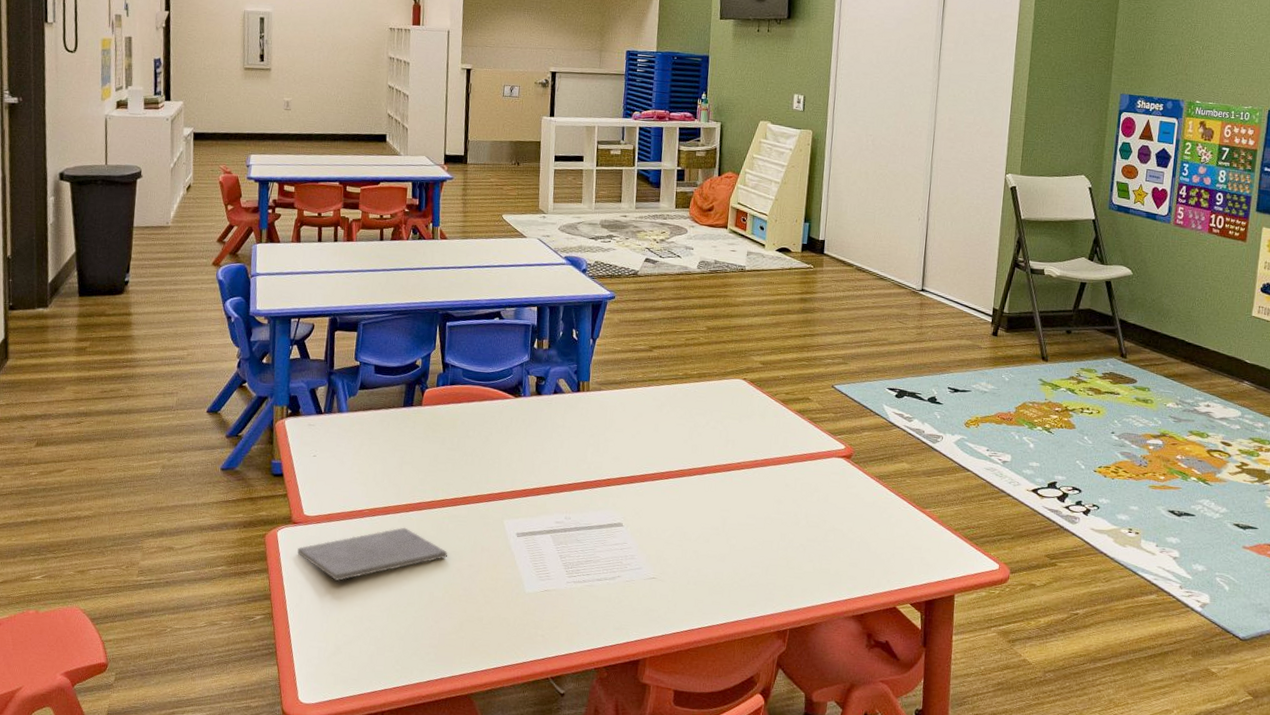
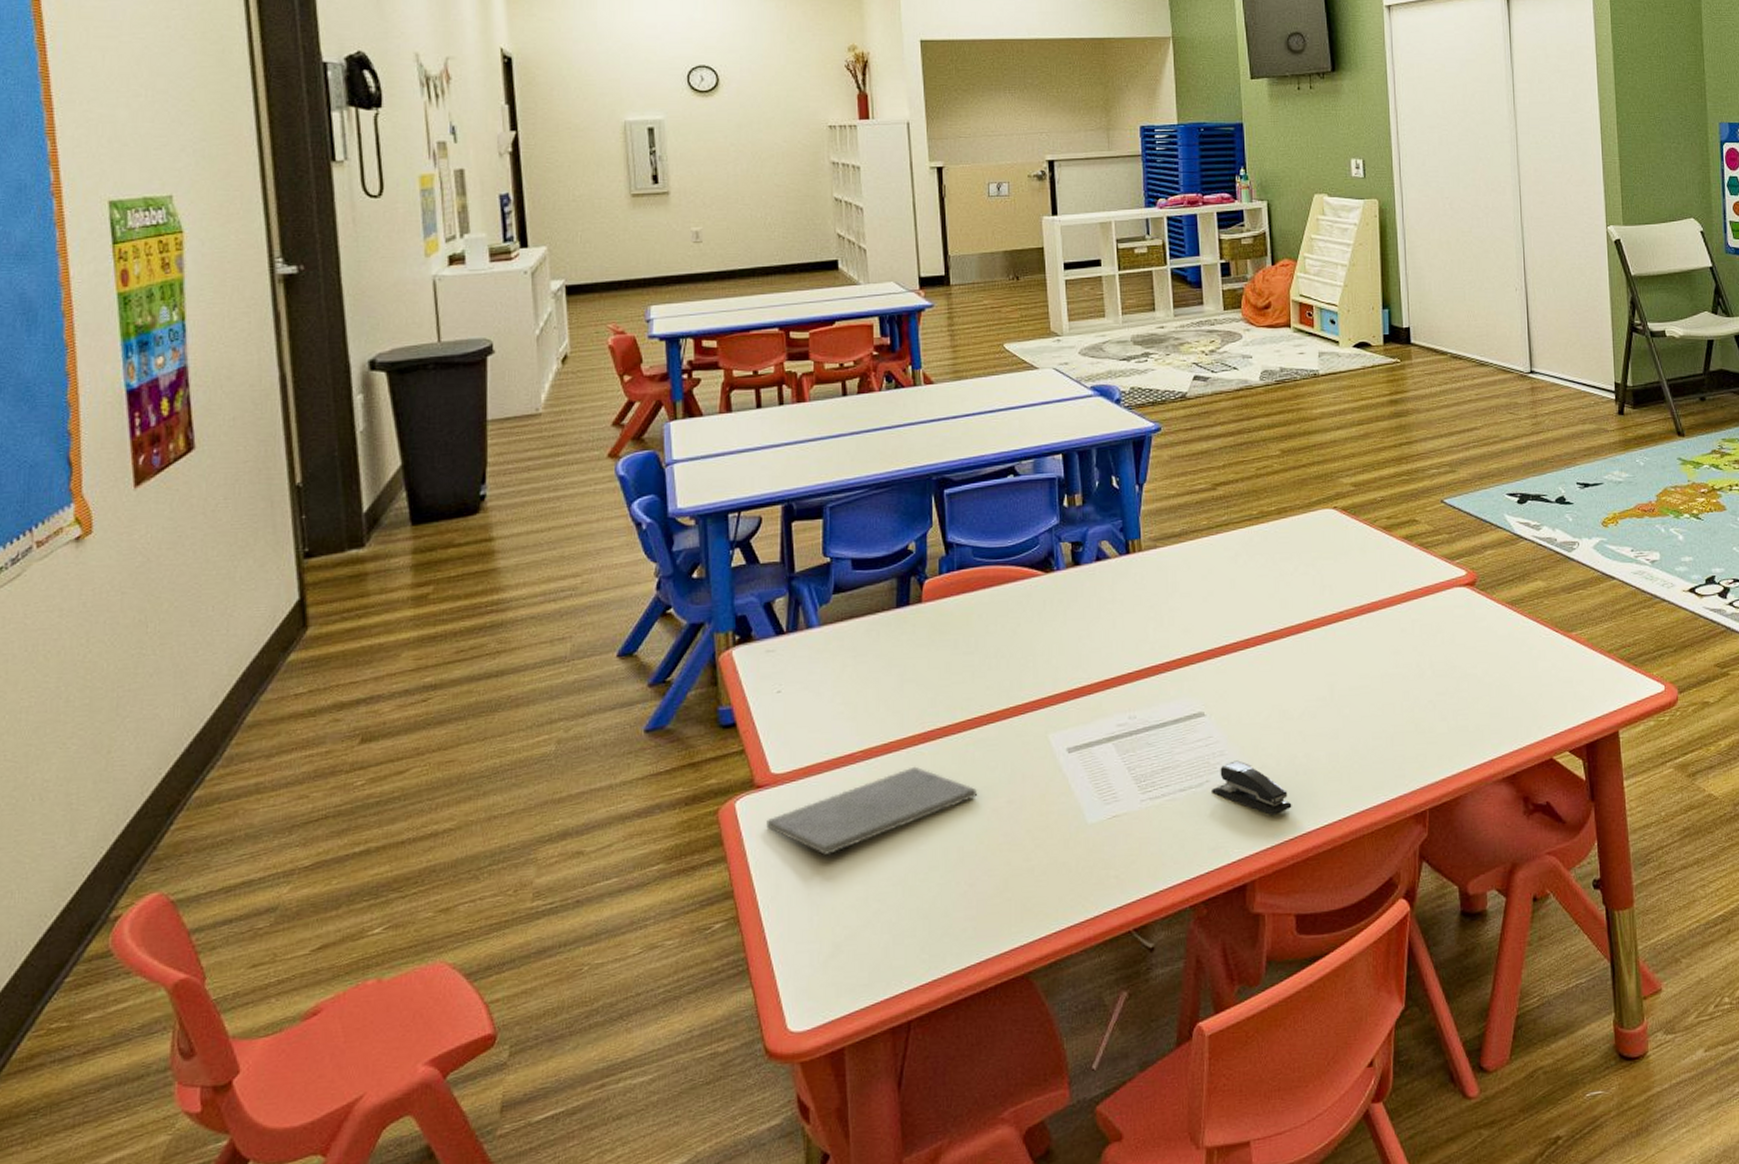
stapler: none [621,564,682,612] -> present [1212,760,1292,816]

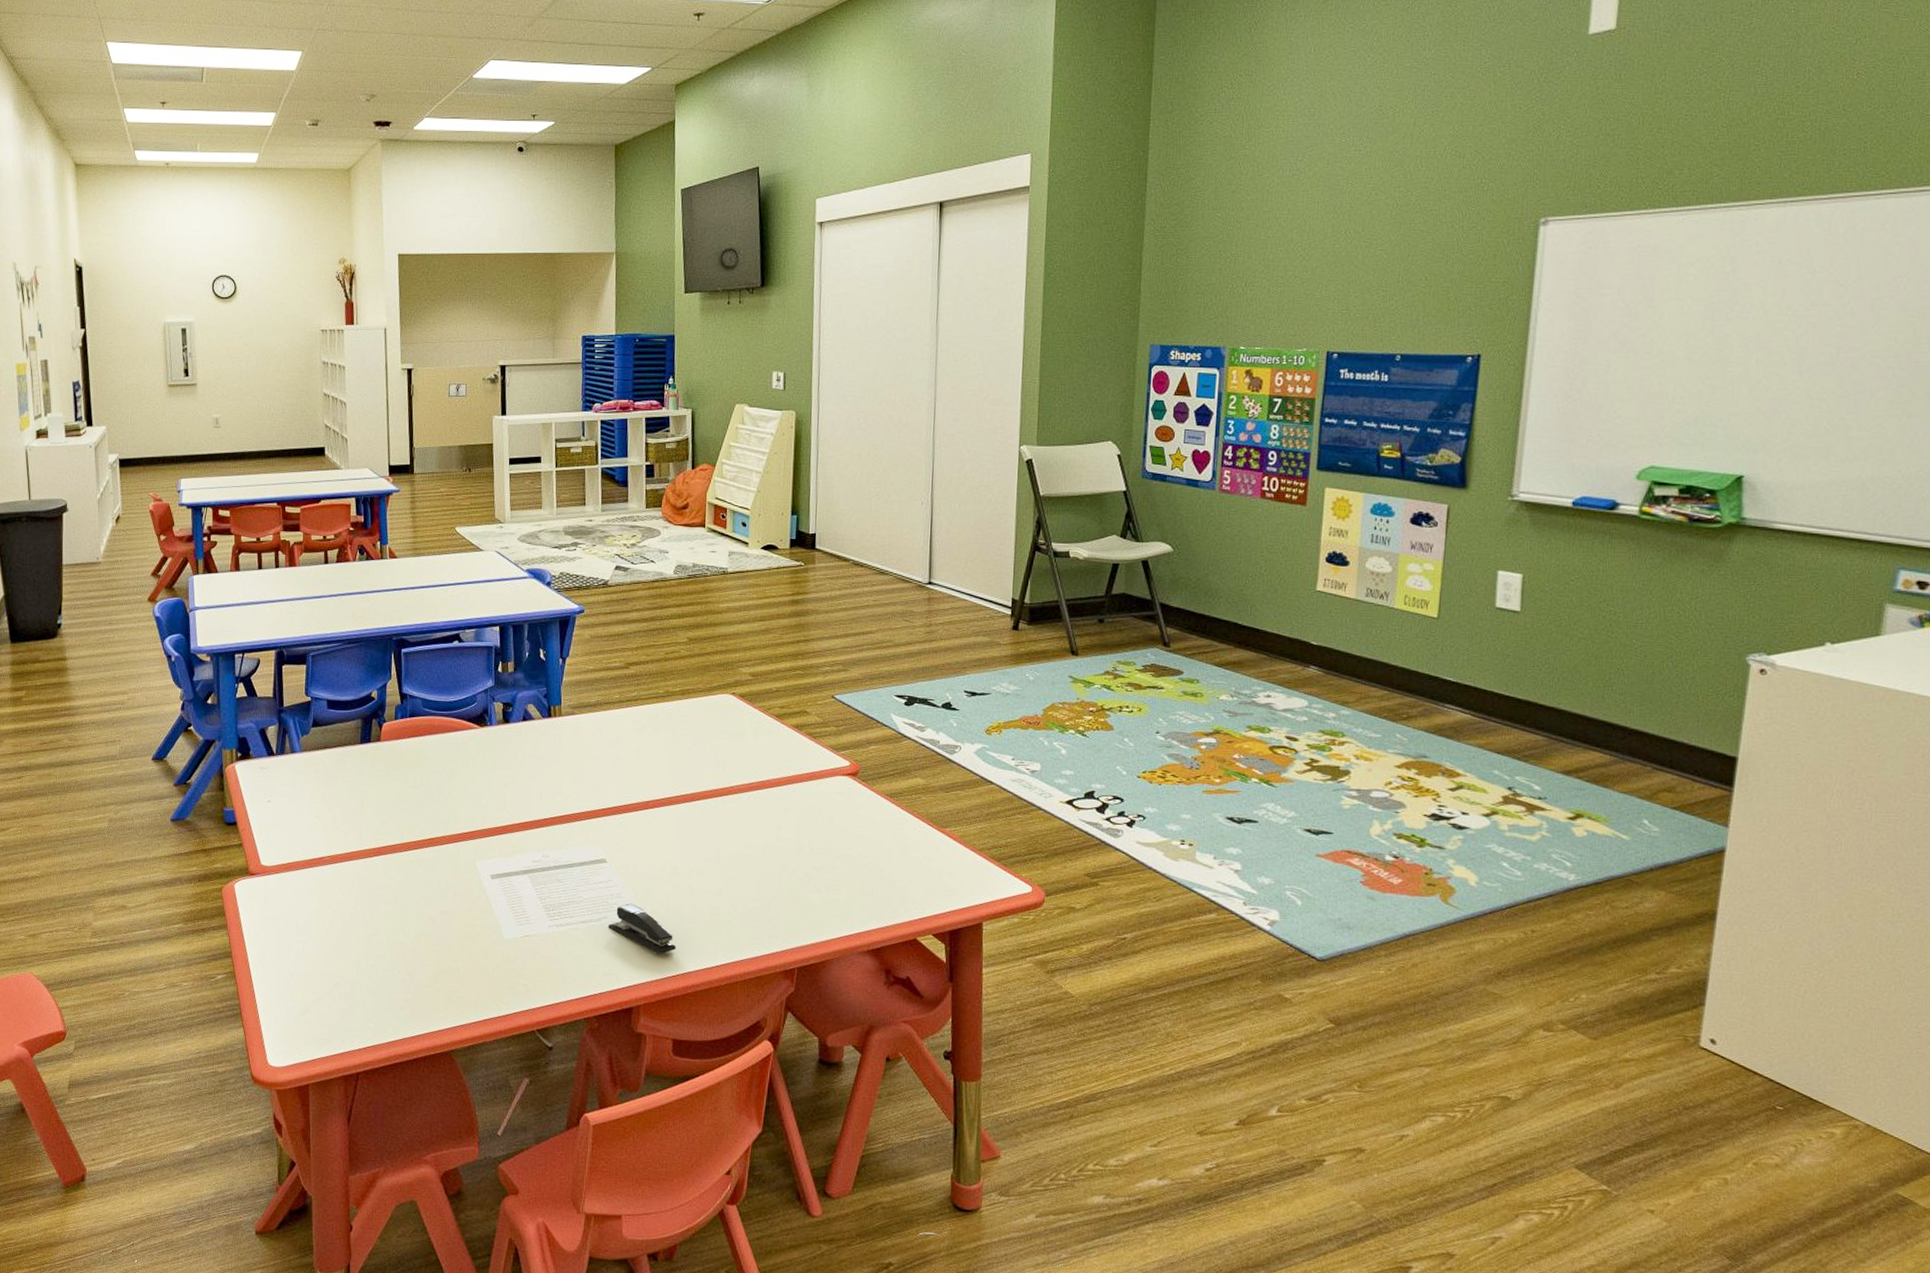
notepad: present [766,766,978,855] -> none [257,874,418,934]

